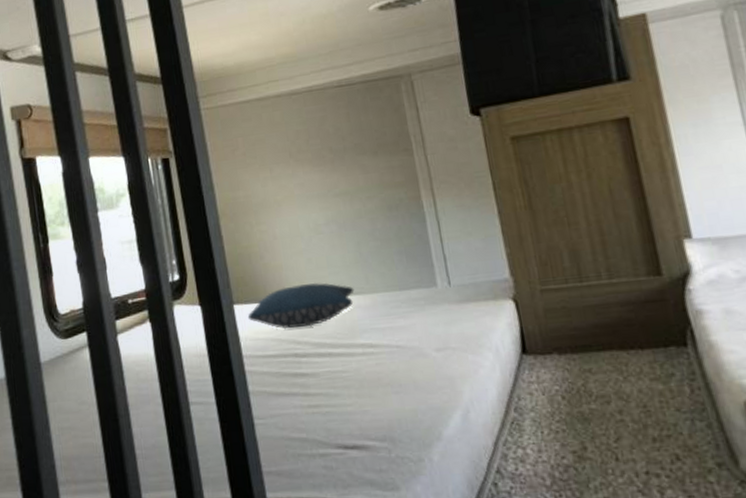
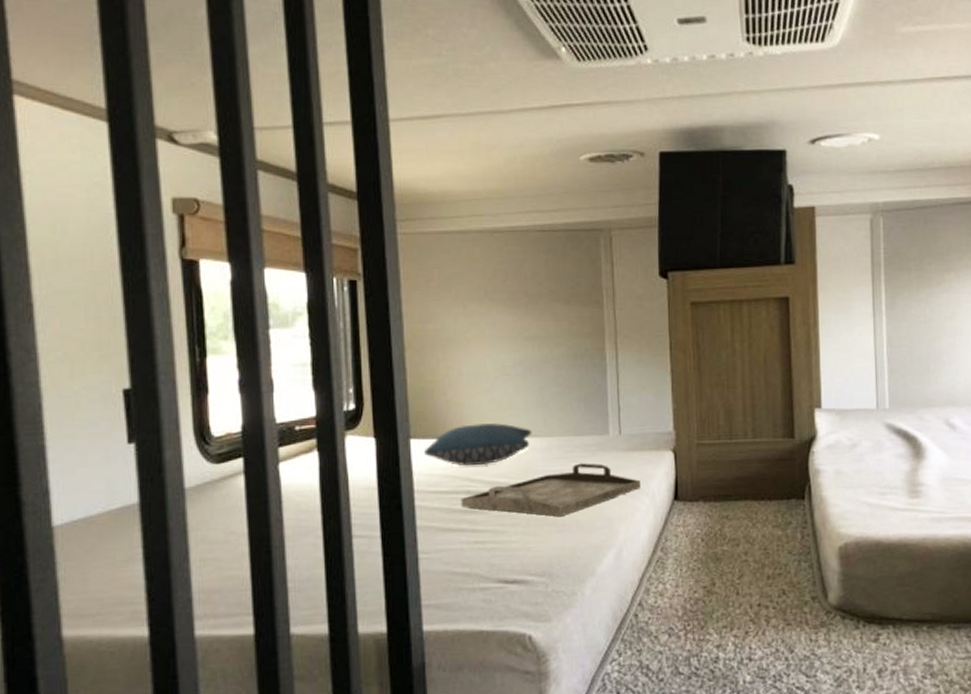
serving tray: none [289,318,481,377] -> present [460,463,641,517]

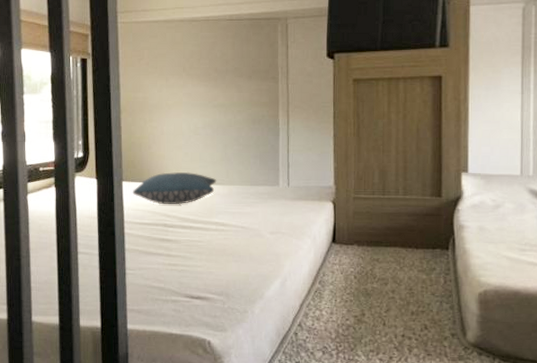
serving tray: present [460,463,641,517] -> none [159,207,304,250]

